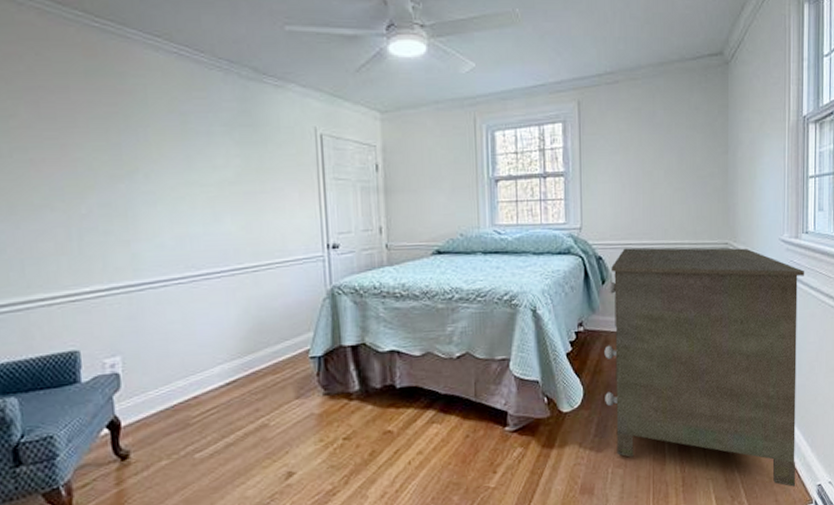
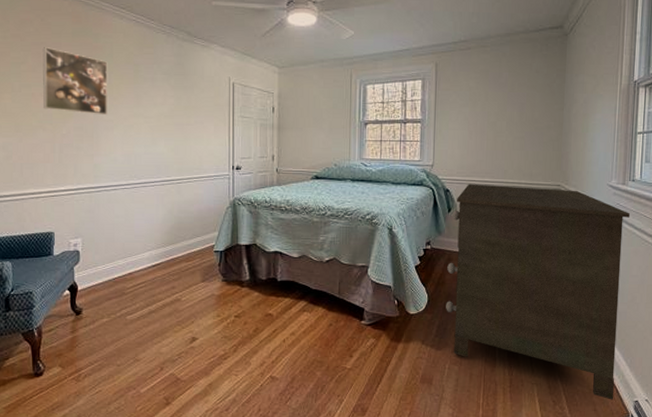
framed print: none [41,93,146,186] -> present [43,47,108,115]

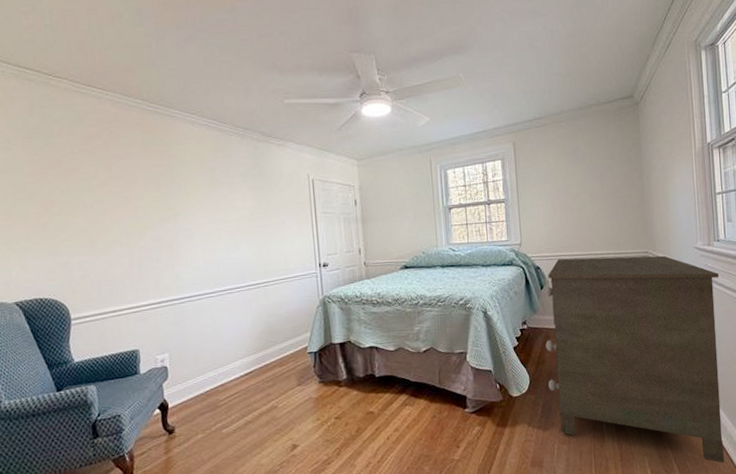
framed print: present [43,47,108,115] -> none [113,159,186,224]

